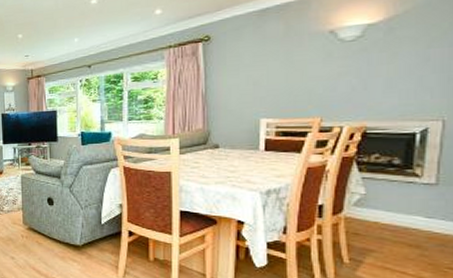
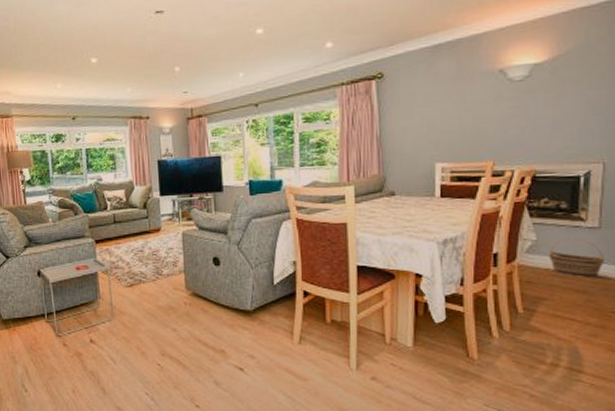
basket: none [379,194,441,232] -> present [549,238,604,277]

